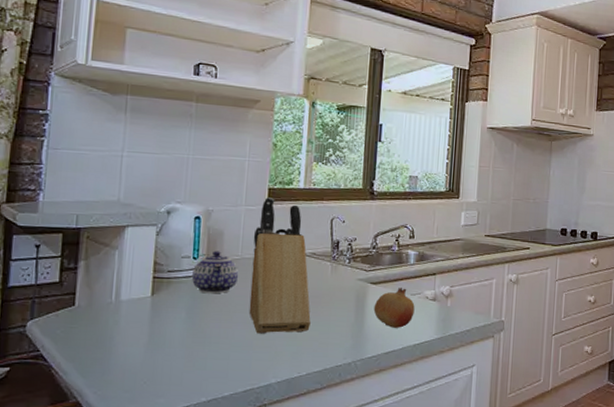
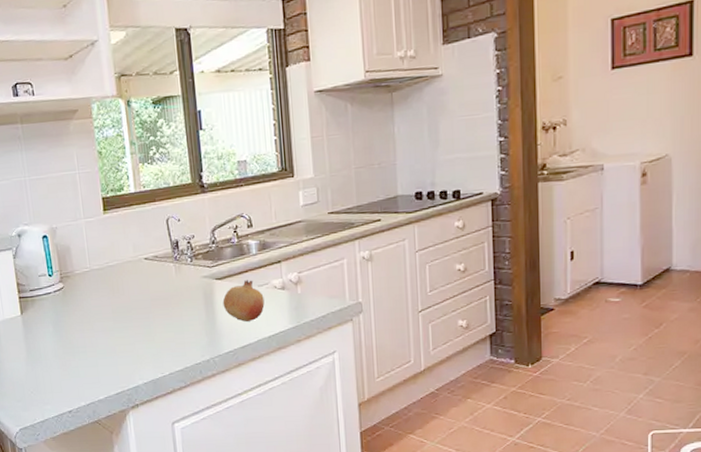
teapot: present [192,251,239,294] -> none [50,266,92,307]
knife block: present [248,197,311,334] -> none [97,207,165,340]

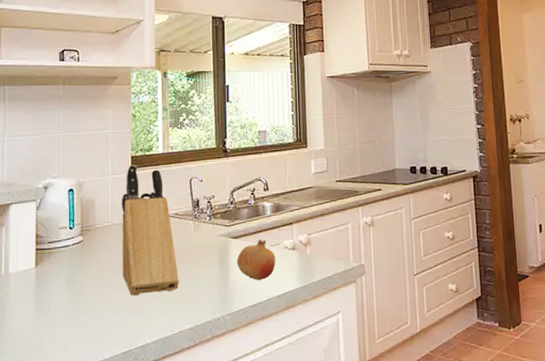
knife block: none [97,207,165,340] -> present [121,165,179,296]

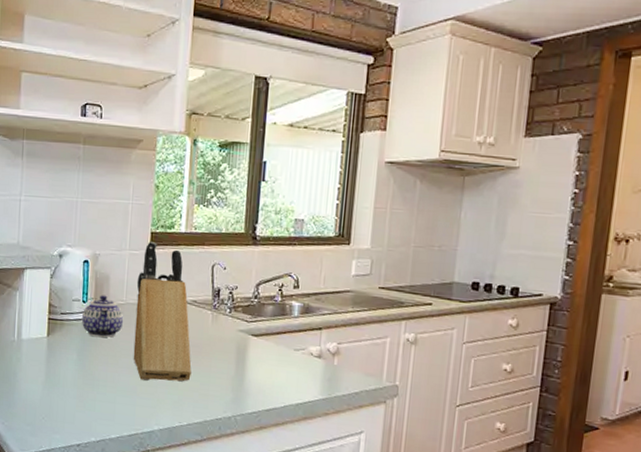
teapot: none [70,219,111,261] -> present [82,295,124,338]
fruit: present [236,240,276,280] -> none [254,341,298,385]

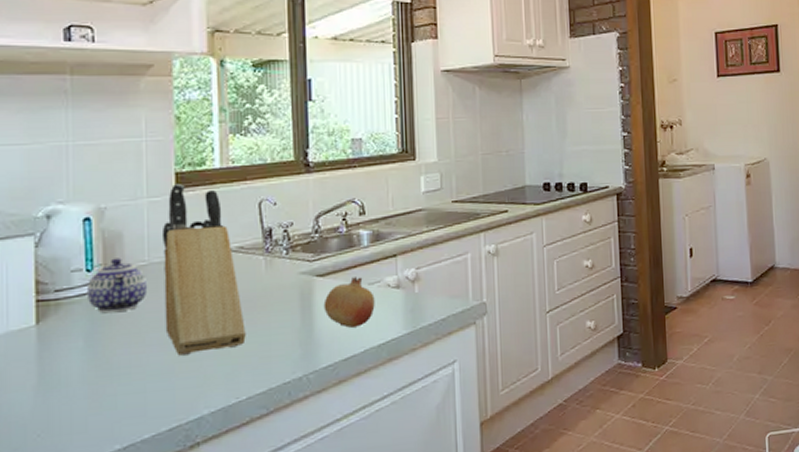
fruit: none [254,341,298,385] -> present [323,277,375,328]

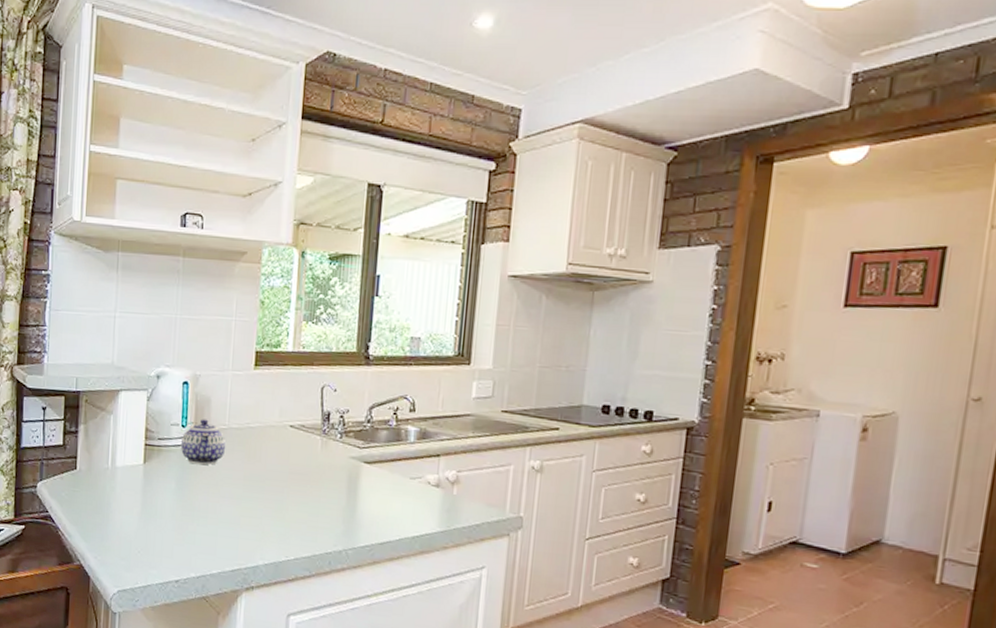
knife block: present [161,184,246,356] -> none [236,361,299,513]
fruit: present [323,277,375,328] -> none [367,469,415,516]

